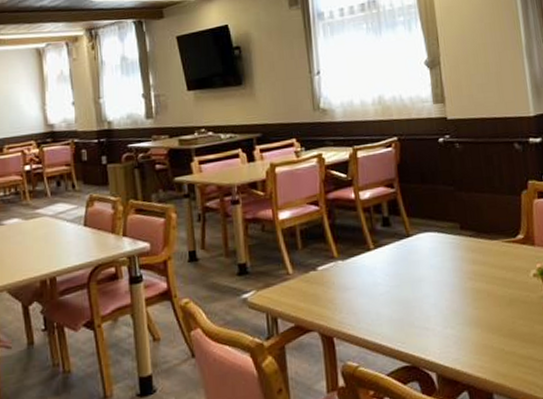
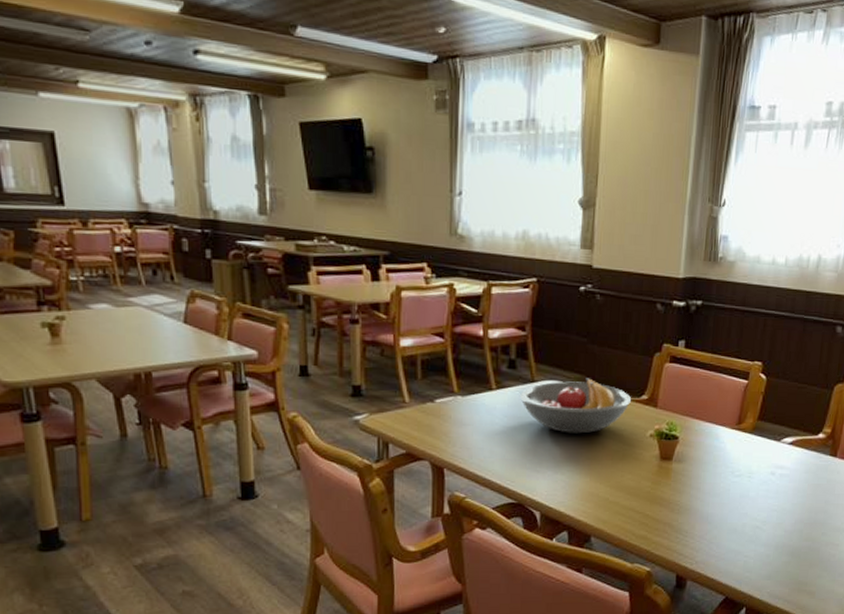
fruit bowl: none [398,225,508,285] -> present [520,378,632,434]

